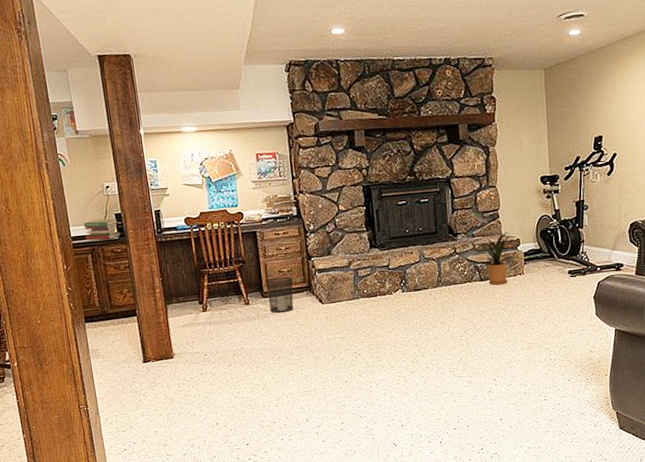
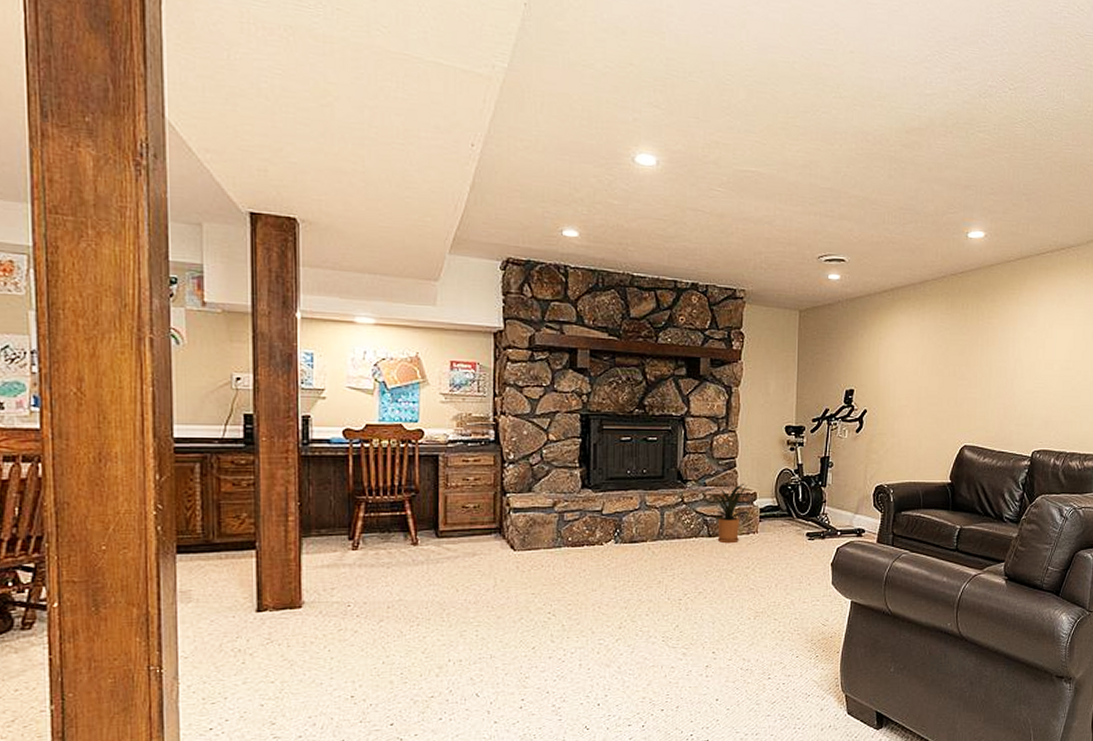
books: present [83,218,120,241] -> none [194,419,248,447]
waste bin: present [266,276,294,314] -> none [444,514,479,559]

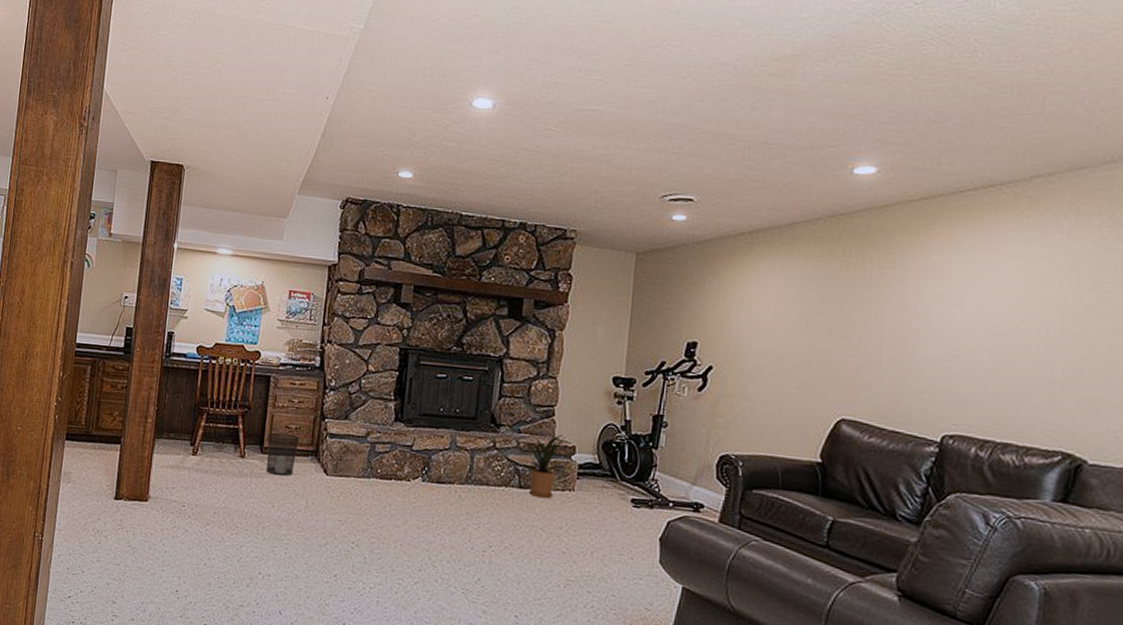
waste bin: none [444,514,479,559] -> present [266,432,300,477]

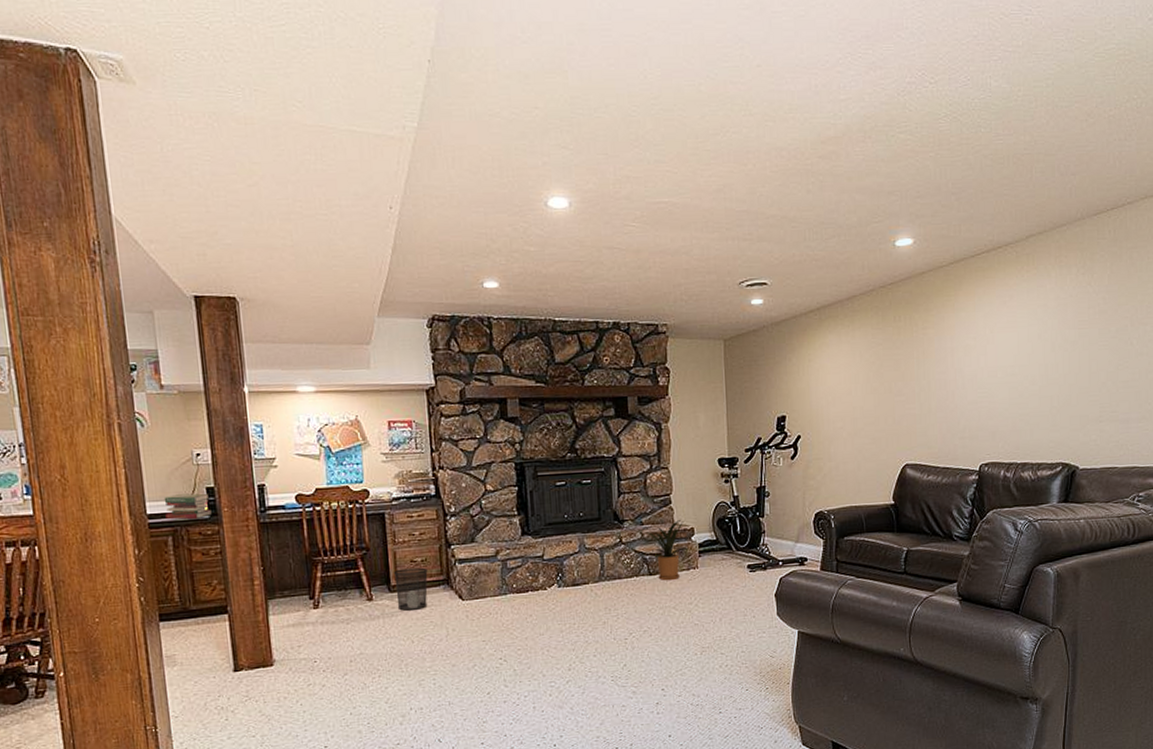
books: none [90,329,127,355] -> present [164,493,212,520]

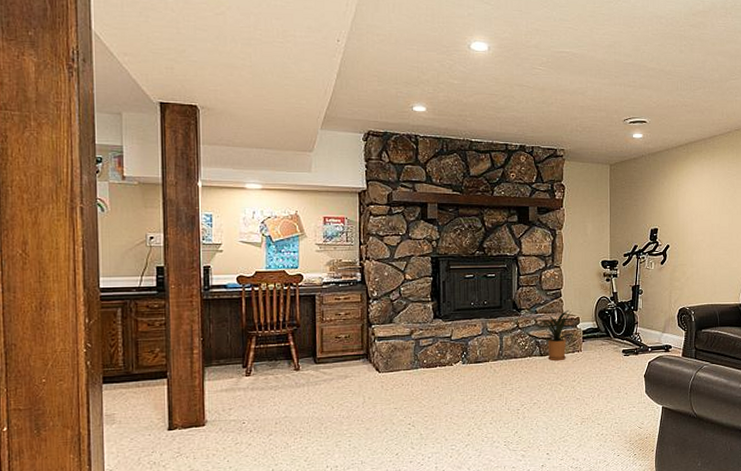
books: present [164,493,212,520] -> none [116,271,160,295]
waste bin: present [394,567,428,612] -> none [320,343,350,381]

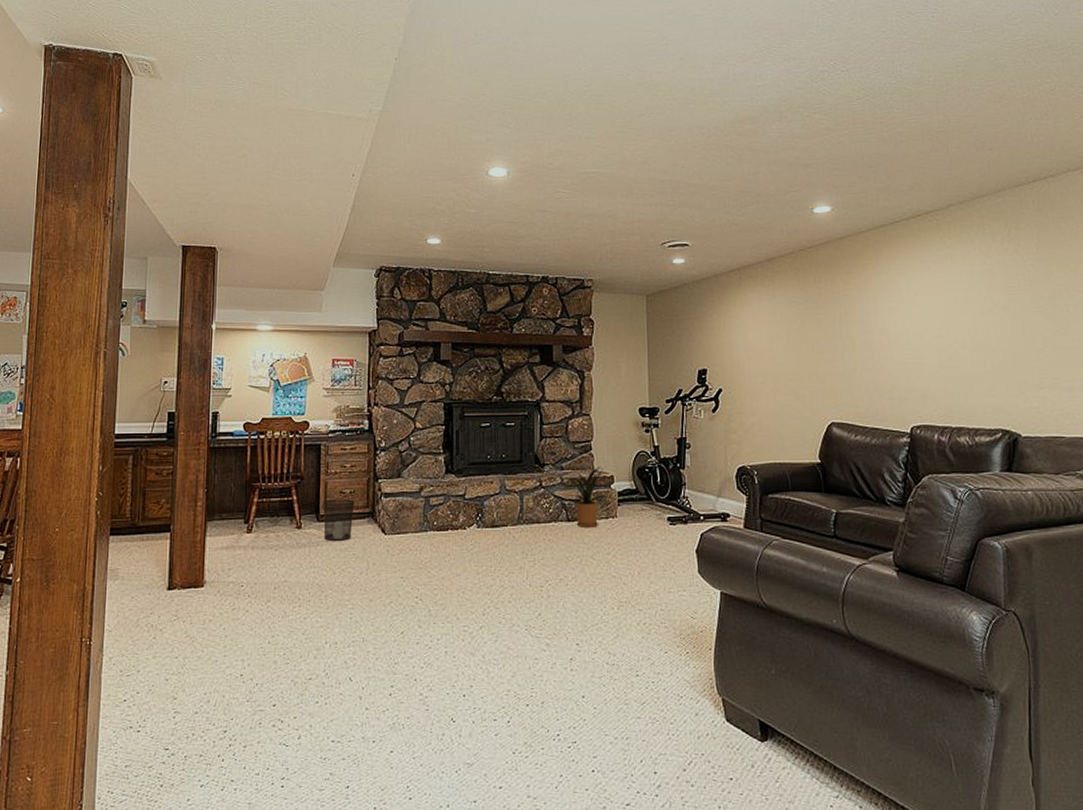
waste bin: none [320,343,350,381] -> present [323,499,355,542]

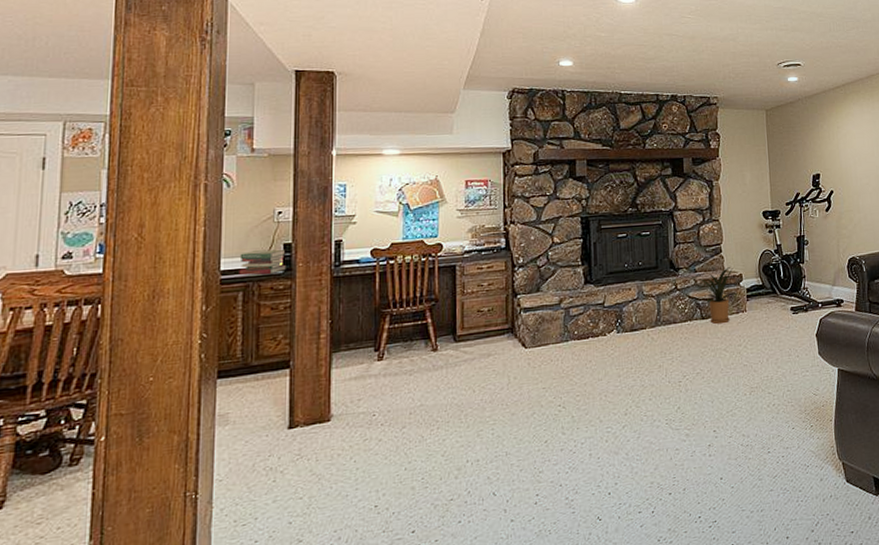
books: none [130,417,170,441] -> present [239,249,286,276]
waste bin: present [323,499,355,542] -> none [461,317,493,361]

